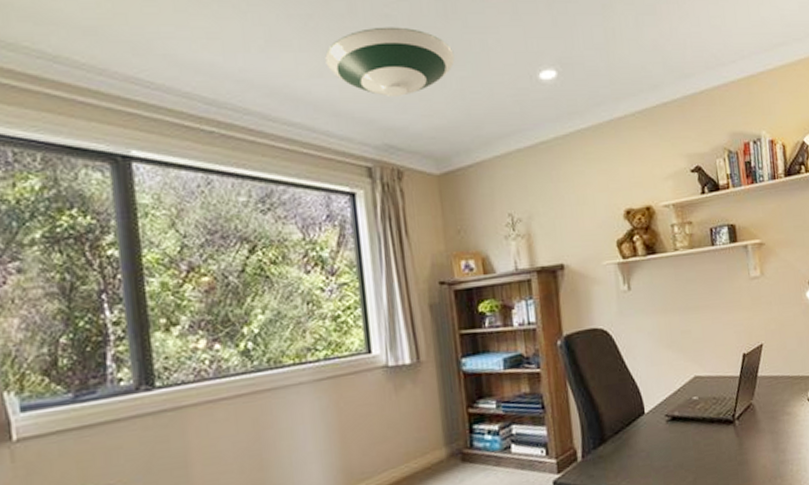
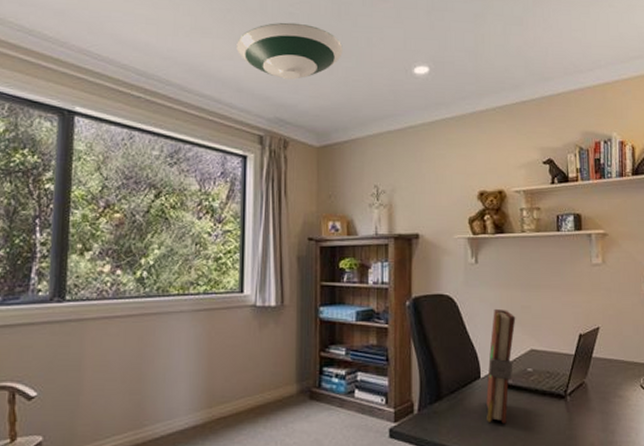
book: none [651,337,678,459] -> present [486,308,516,424]

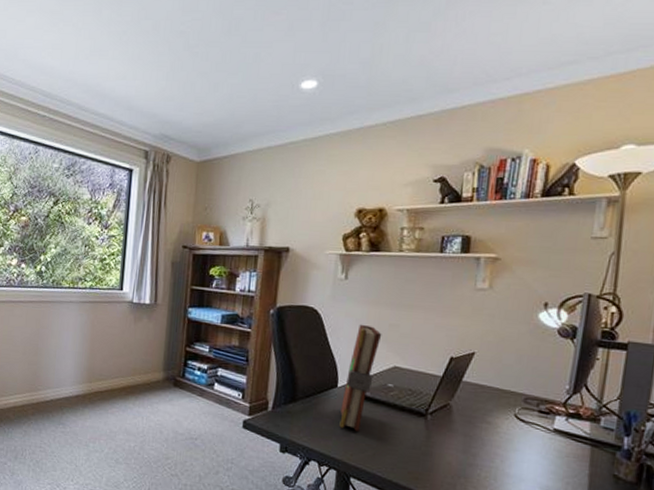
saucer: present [236,22,343,79] -> none [129,41,230,97]

